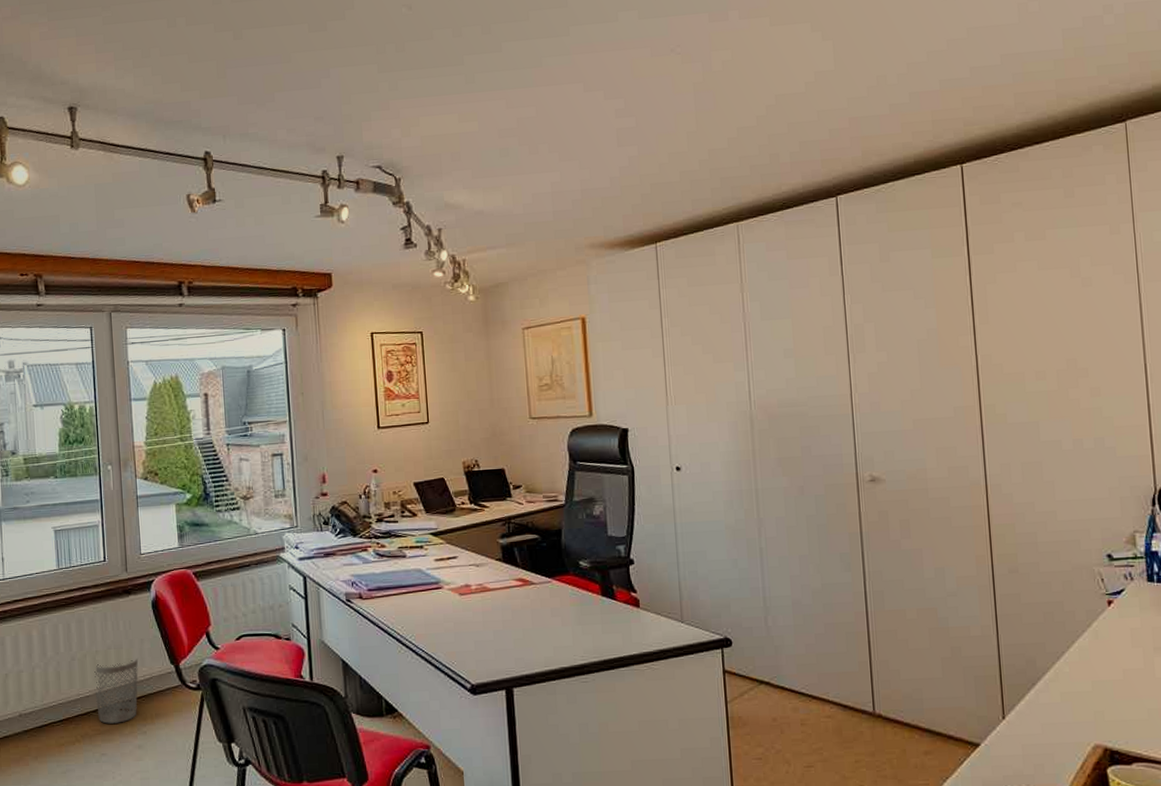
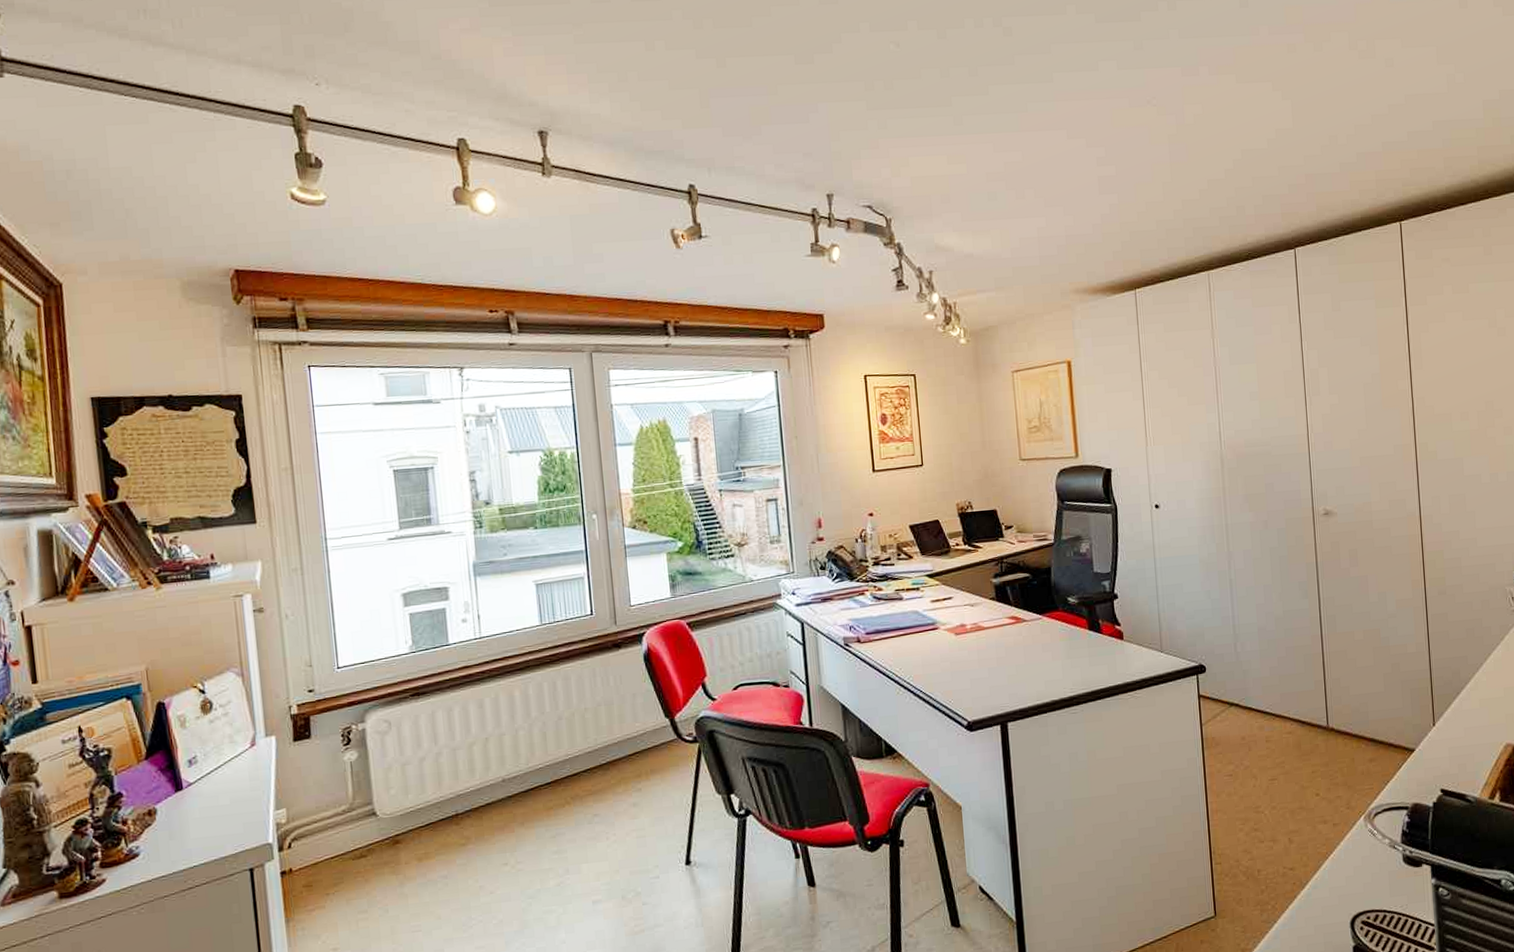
wastebasket: present [94,658,139,724] -> none [584,713,631,783]

